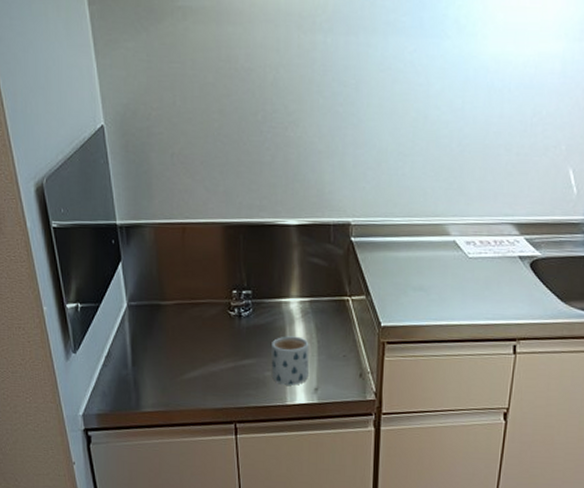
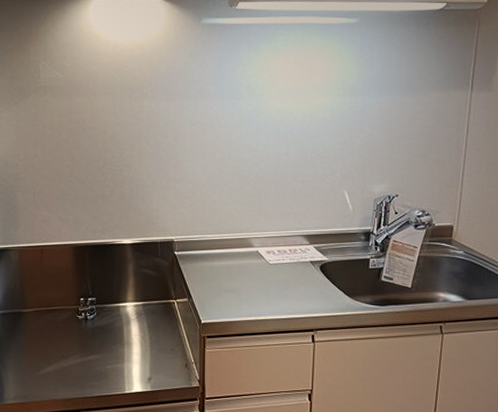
mug: present [271,336,309,385] -> none [112,334,143,376]

